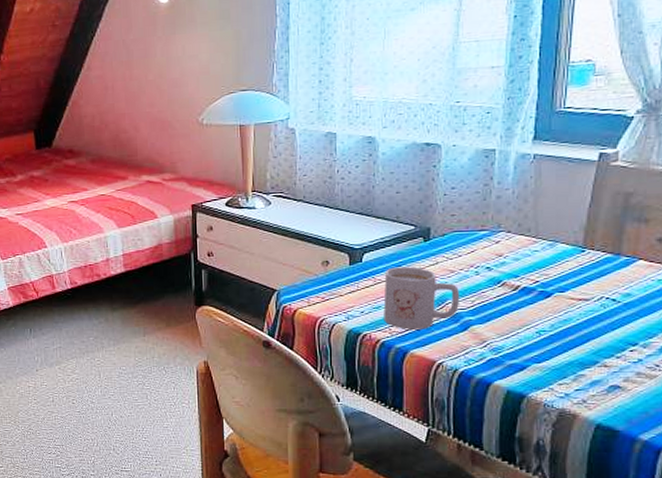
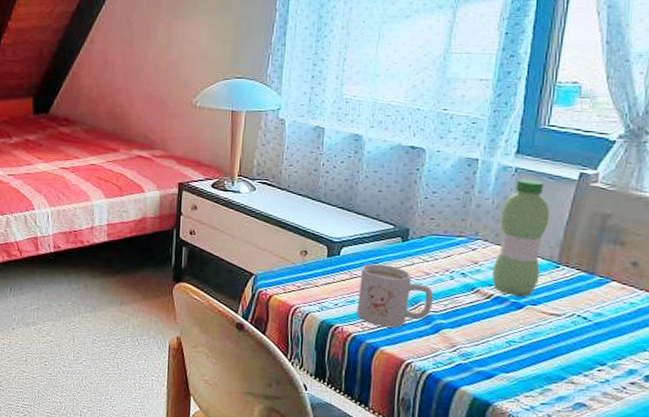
water bottle: none [517,164,572,286] -> present [491,178,550,298]

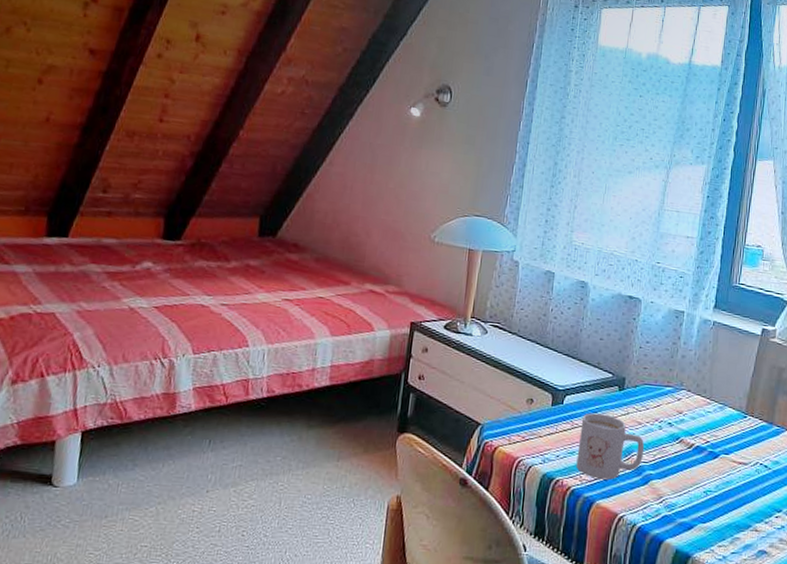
water bottle: present [491,178,550,298] -> none [693,331,740,447]

